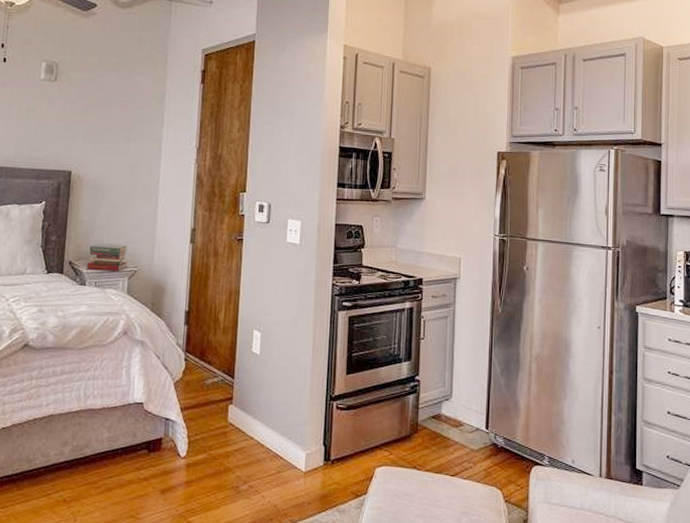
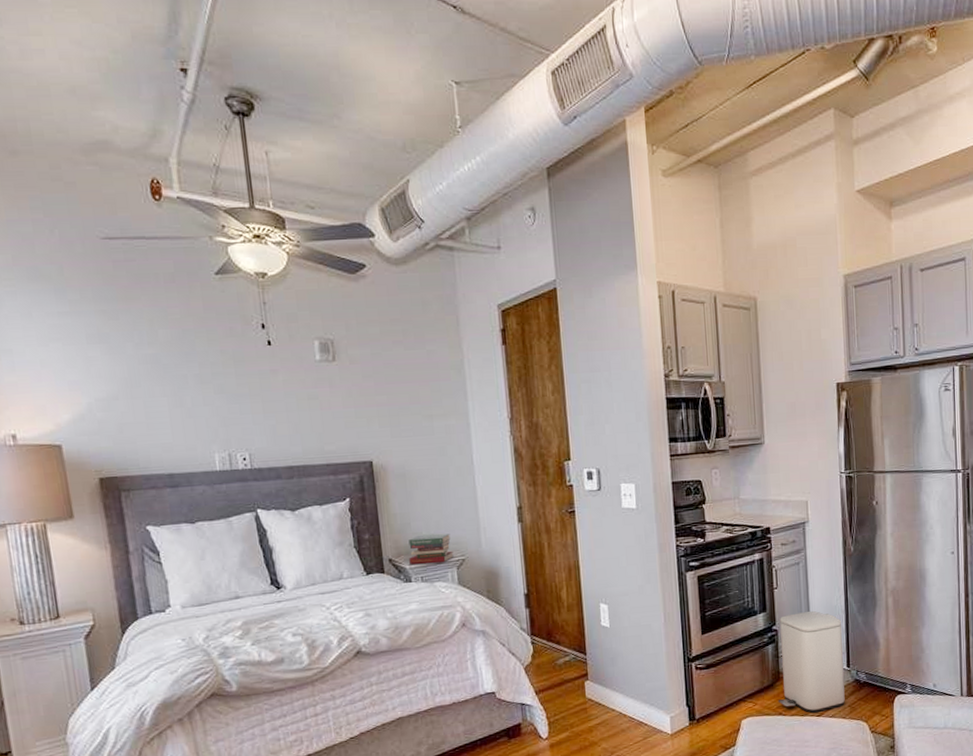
pedal bin: none [413,365,484,472] -> present [778,610,845,713]

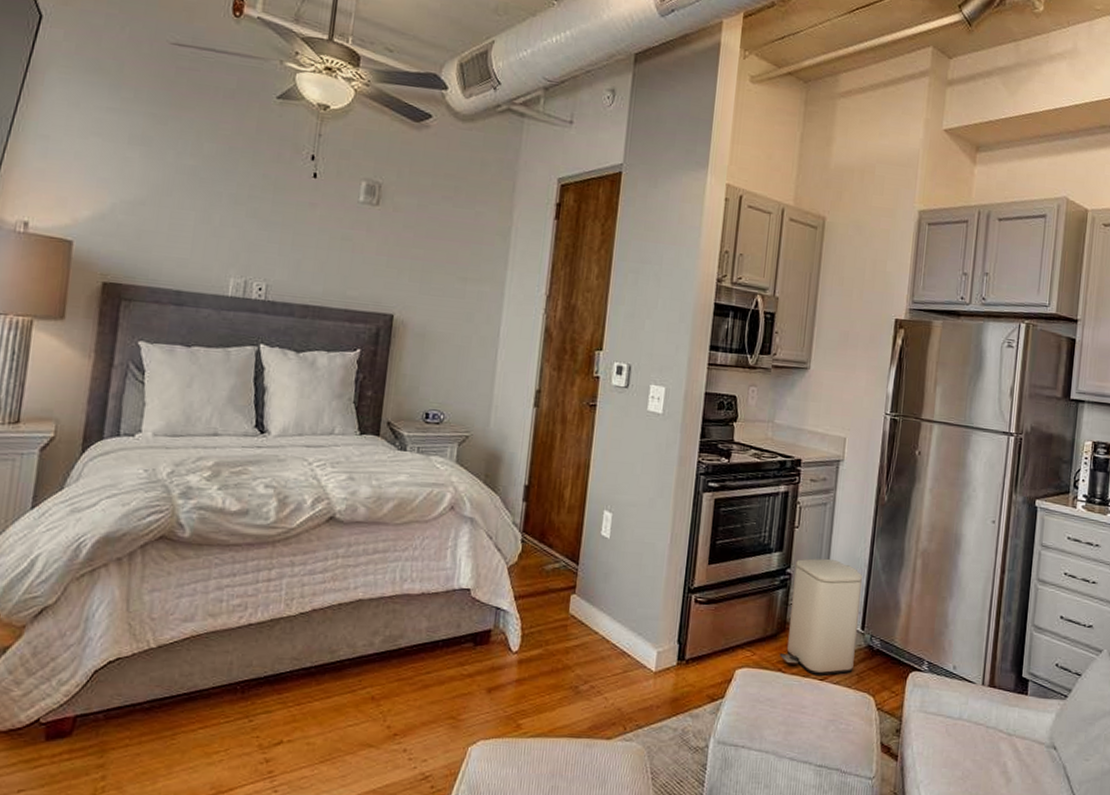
books: present [408,534,454,564] -> none [408,401,459,436]

